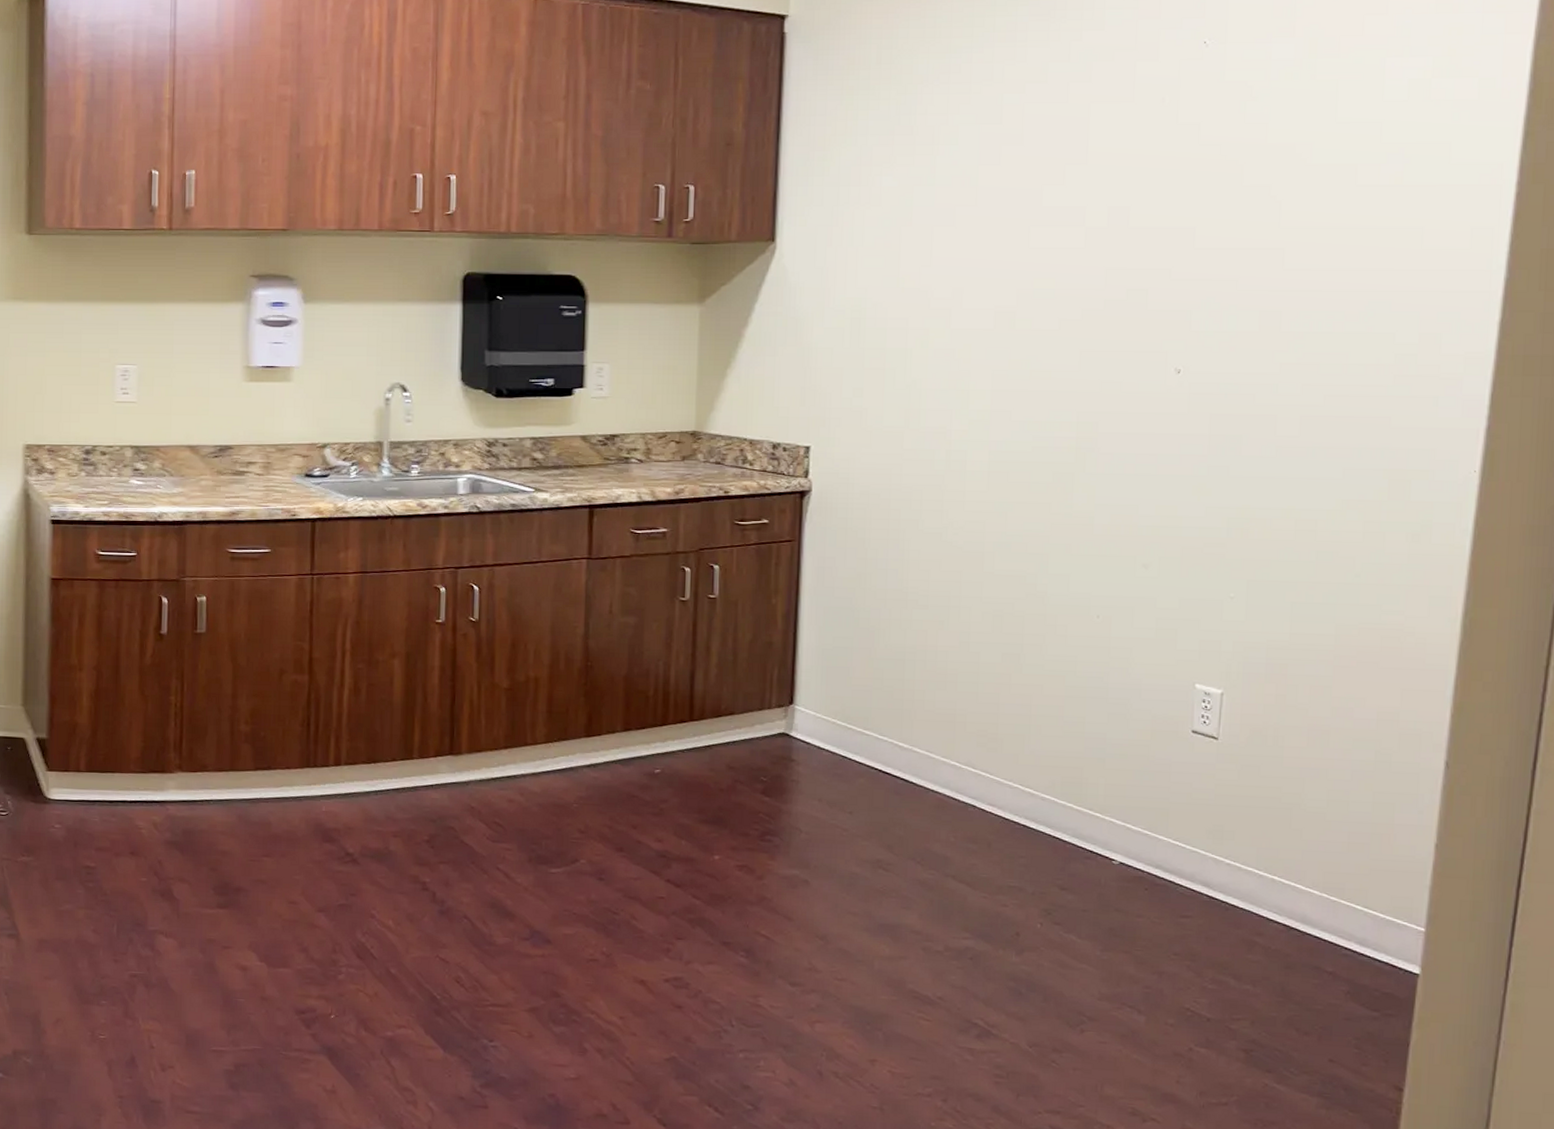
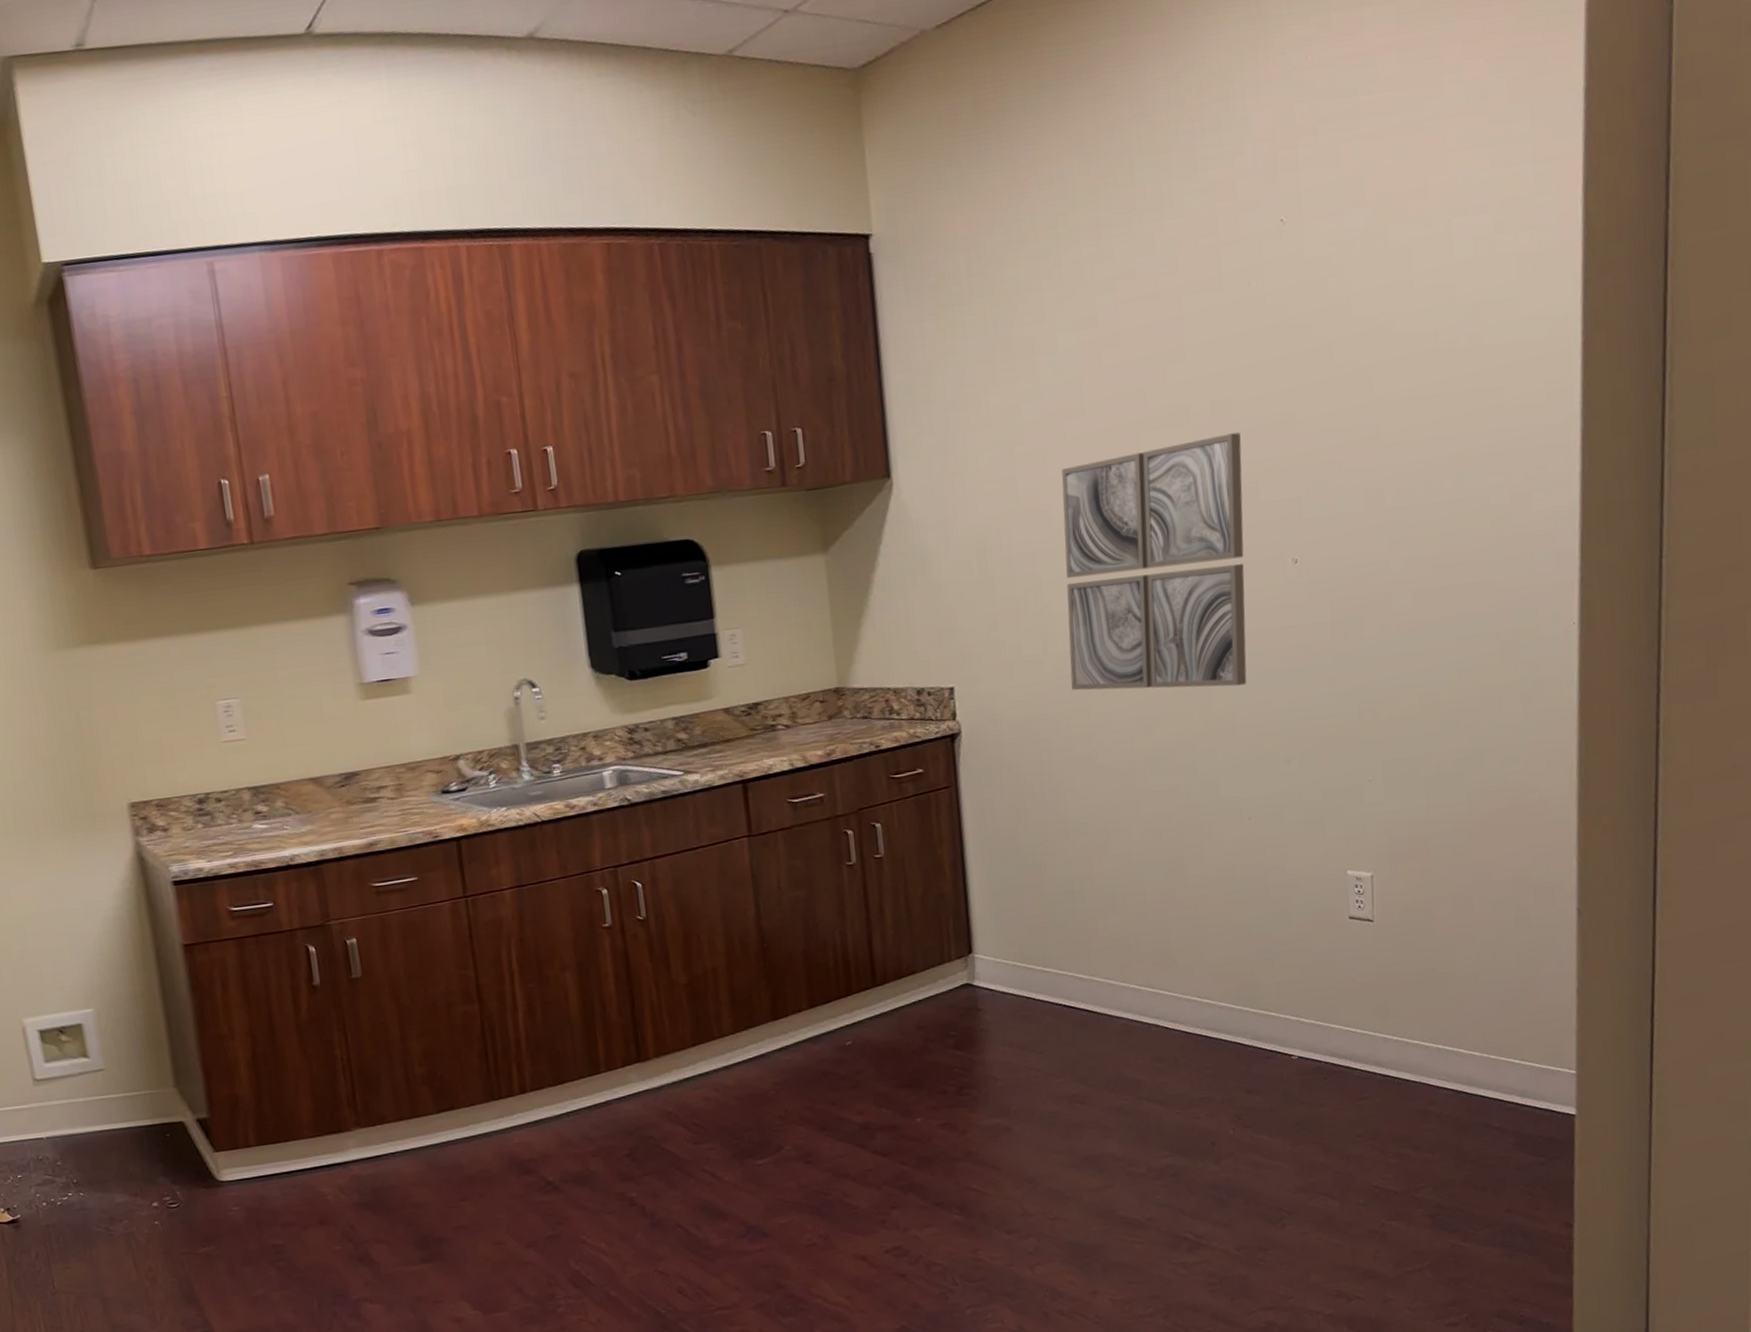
wall art: none [929,240,1137,485] -> present [1061,432,1247,691]

